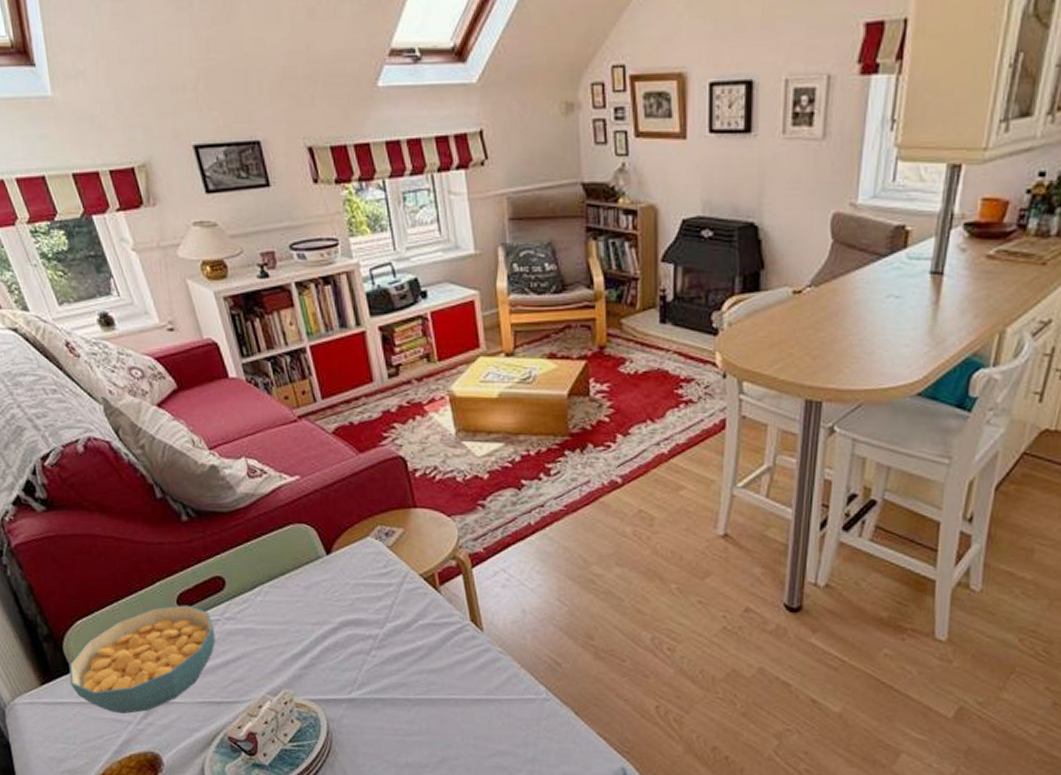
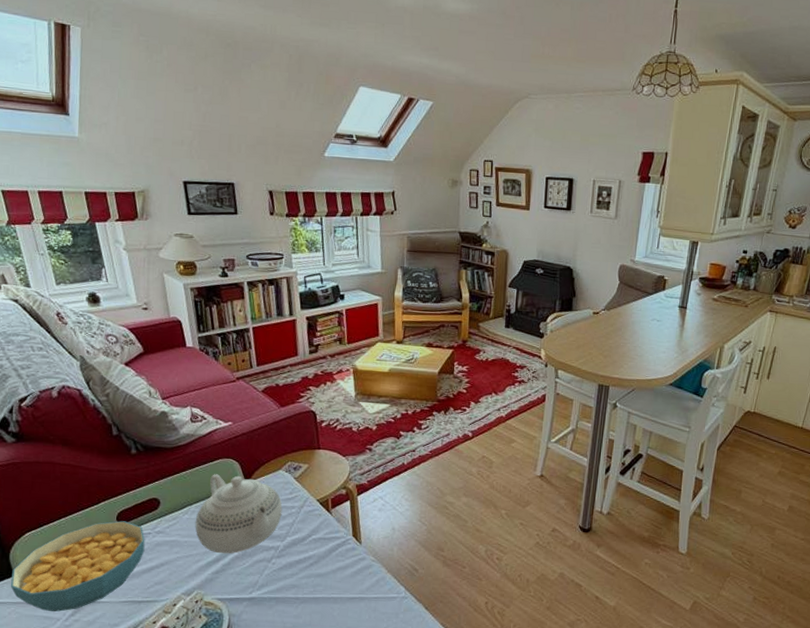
teapot: none [270,544,377,645] -> present [195,474,283,554]

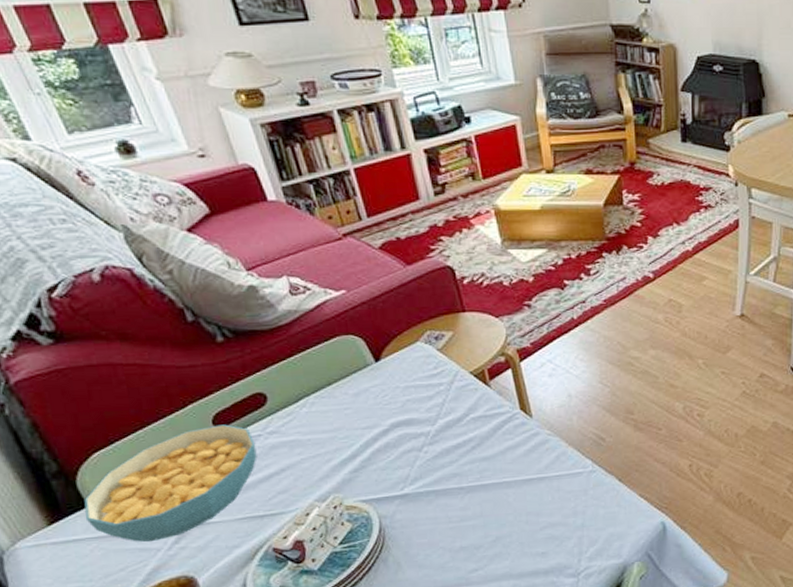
teapot: present [195,474,283,554] -> none [316,354,428,449]

